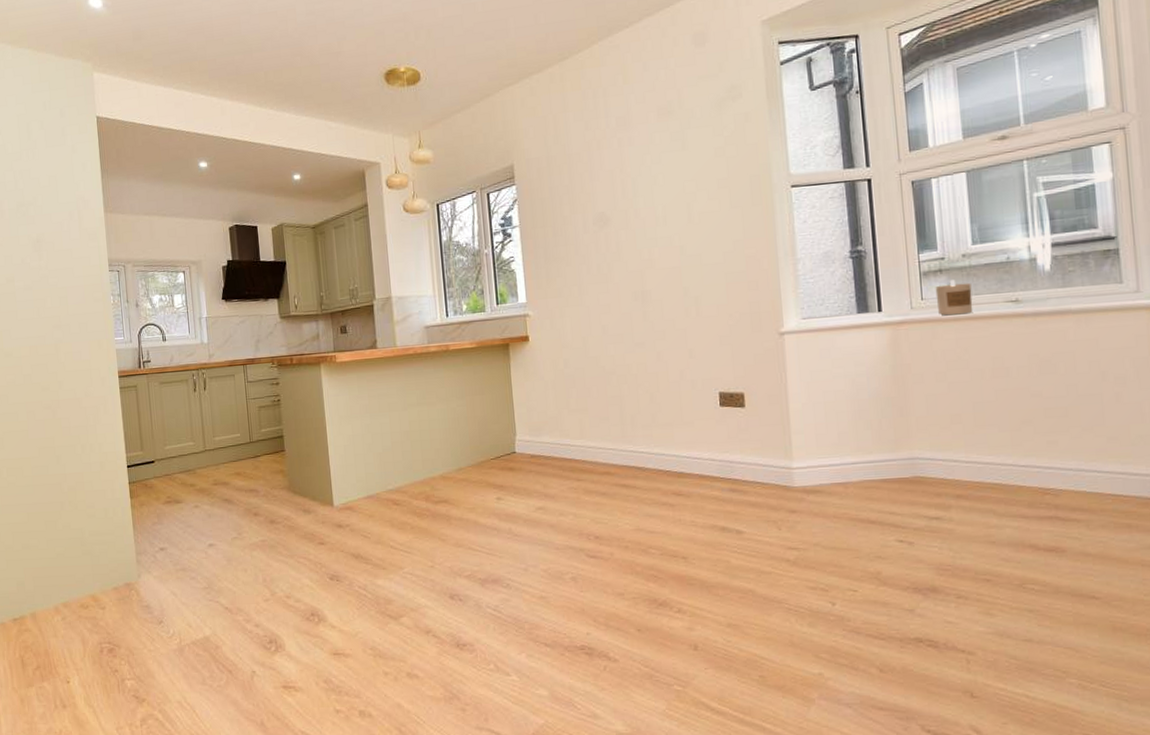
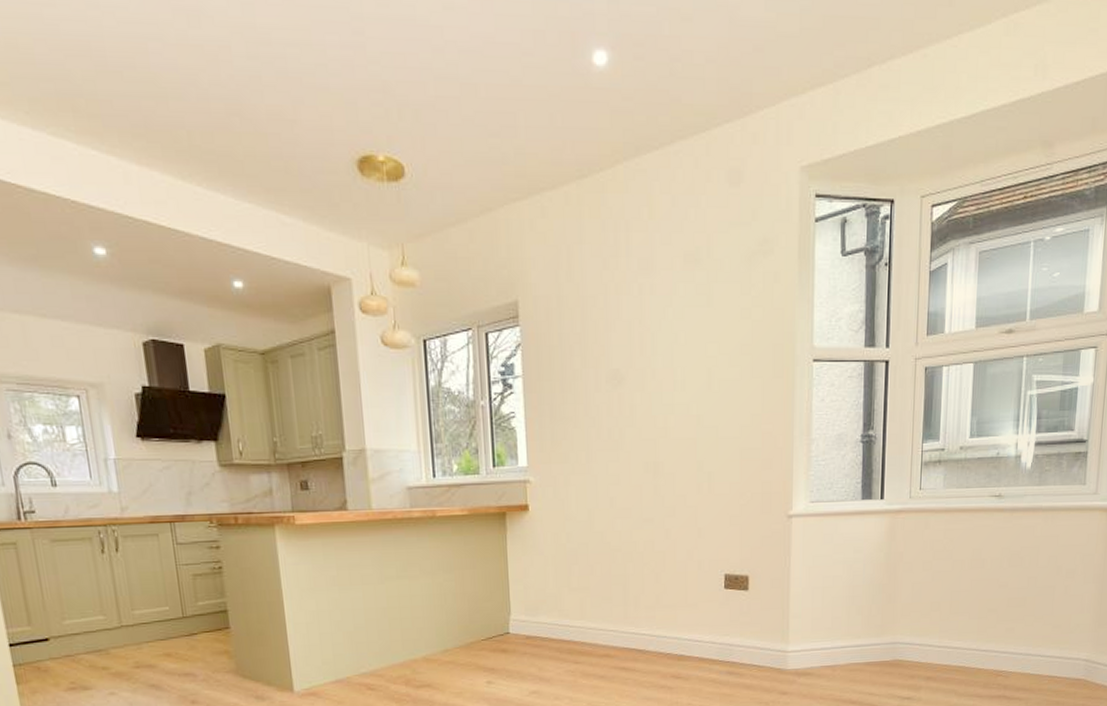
candle: present [935,280,973,316] -> none [932,471,964,507]

